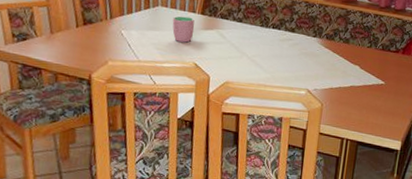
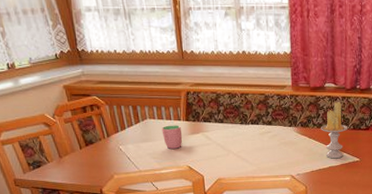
candle: none [346,18,377,79] -> present [320,101,348,159]

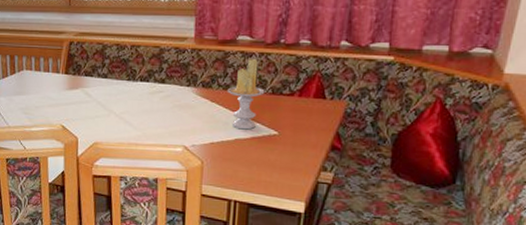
cup: present [161,125,183,149] -> none [37,78,60,105]

